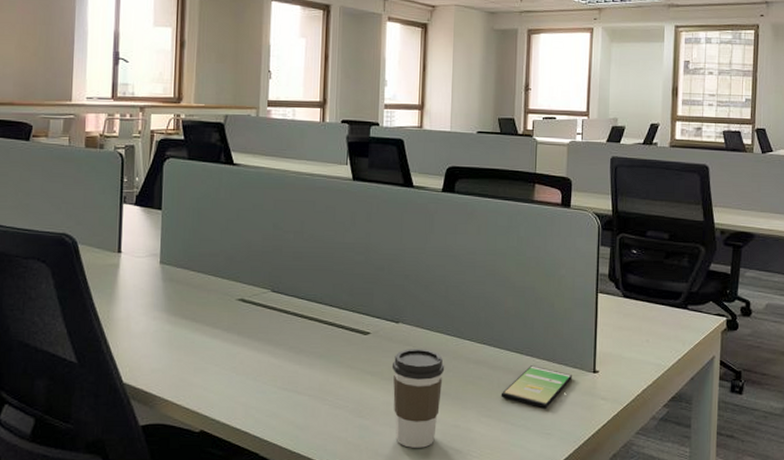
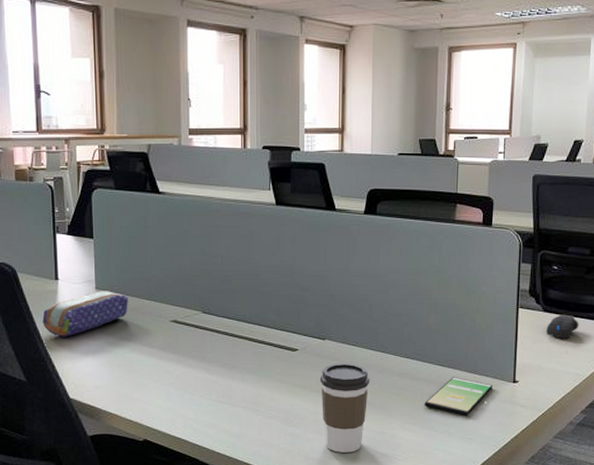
pencil case: none [100,266,194,315] -> present [42,291,128,337]
computer mouse: none [626,300,660,327] -> present [546,314,579,339]

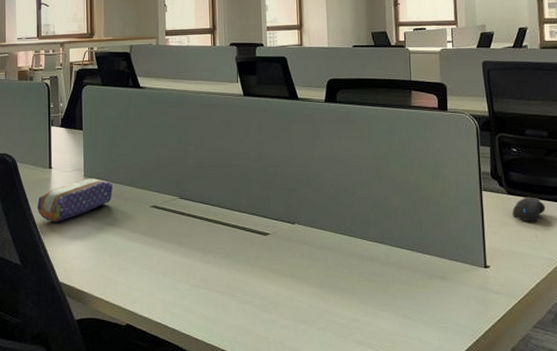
coffee cup: present [319,363,370,453] -> none [291,247,341,341]
smartphone: present [424,377,493,416] -> none [395,262,464,303]

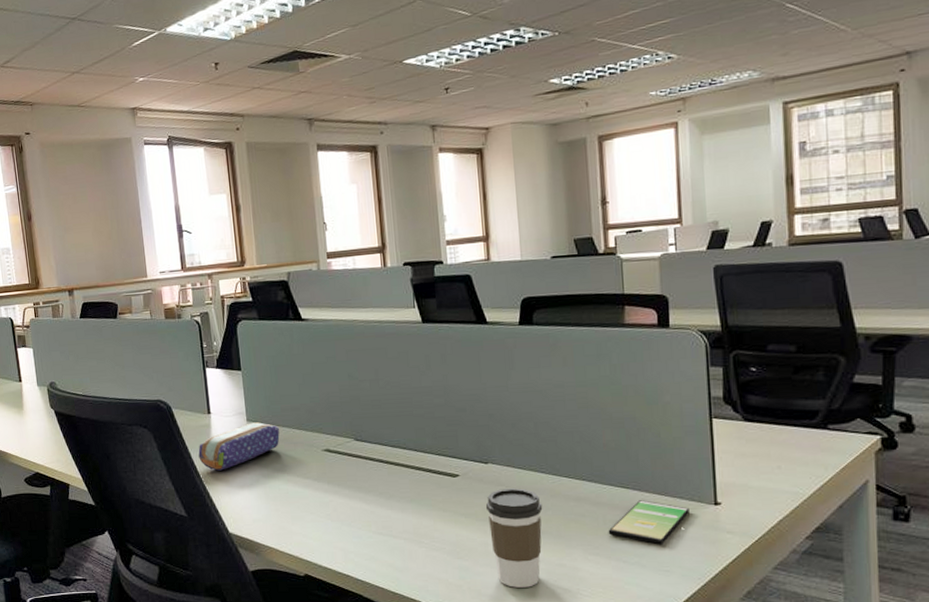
coffee cup: none [291,247,341,341] -> present [485,488,543,588]
smartphone: none [395,262,464,303] -> present [608,500,690,545]
computer mouse: present [512,197,546,222] -> none [750,422,792,452]

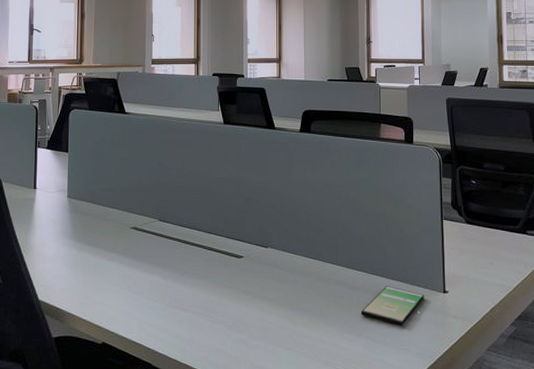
pencil case: present [198,422,280,471] -> none [20,199,95,241]
coffee cup: present [485,488,543,588] -> none [263,271,310,361]

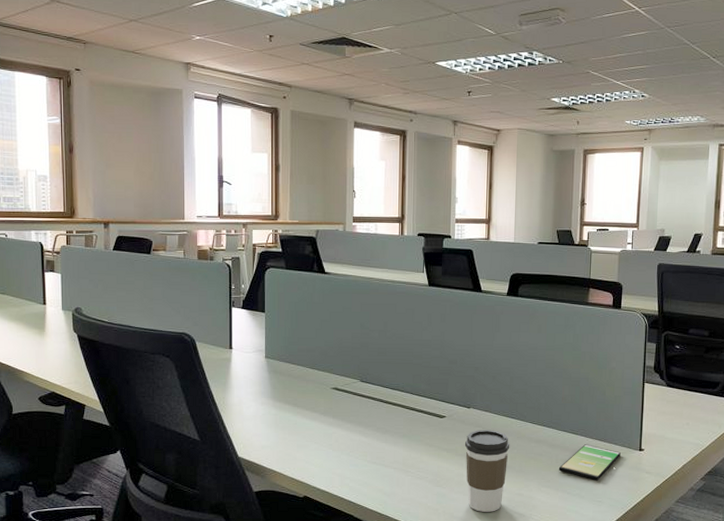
coffee cup: none [263,271,310,361] -> present [464,430,510,512]

